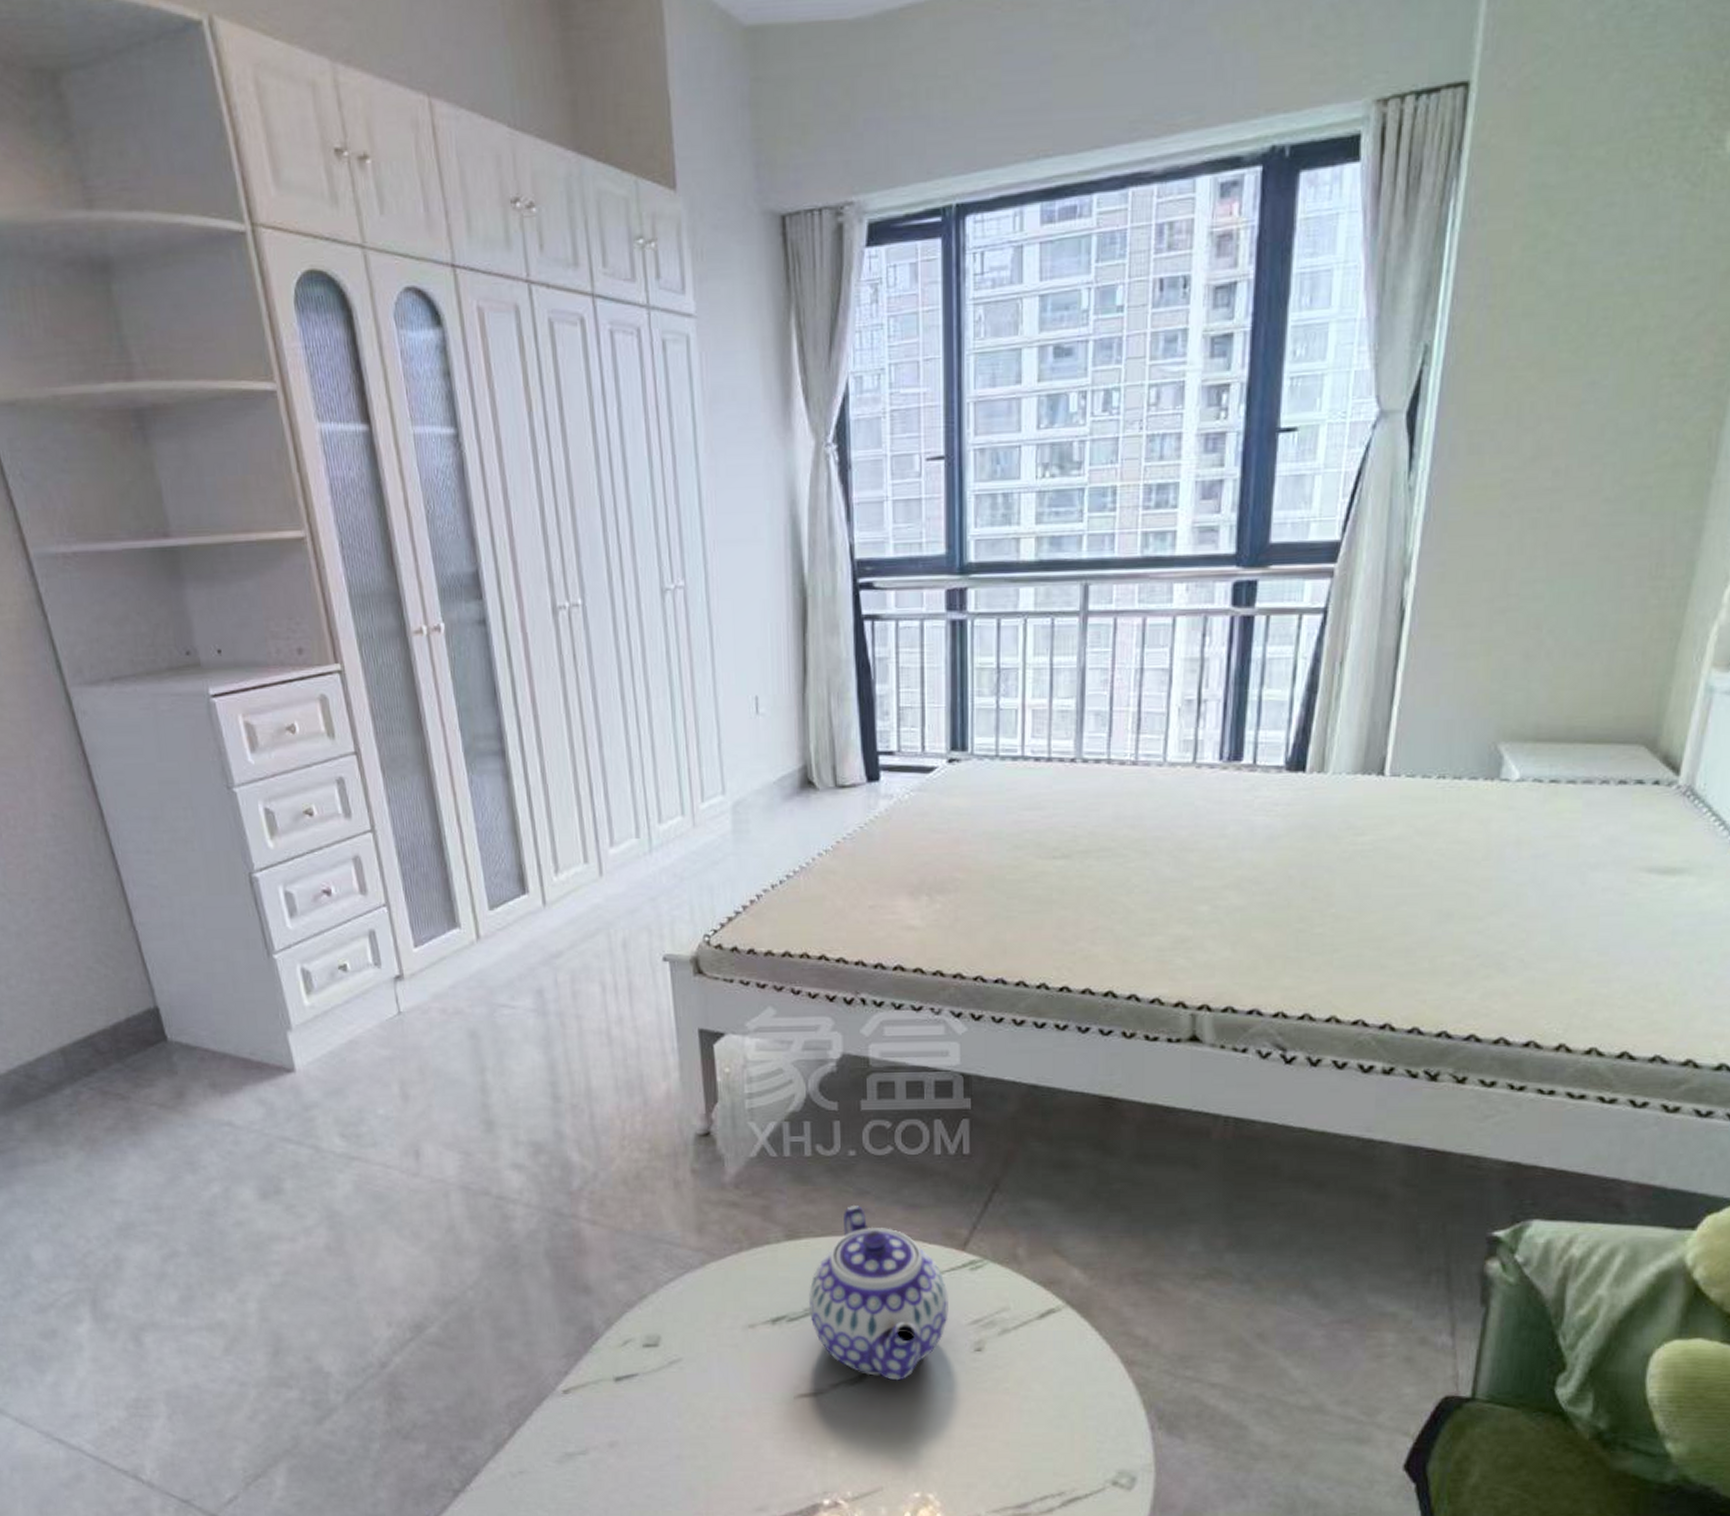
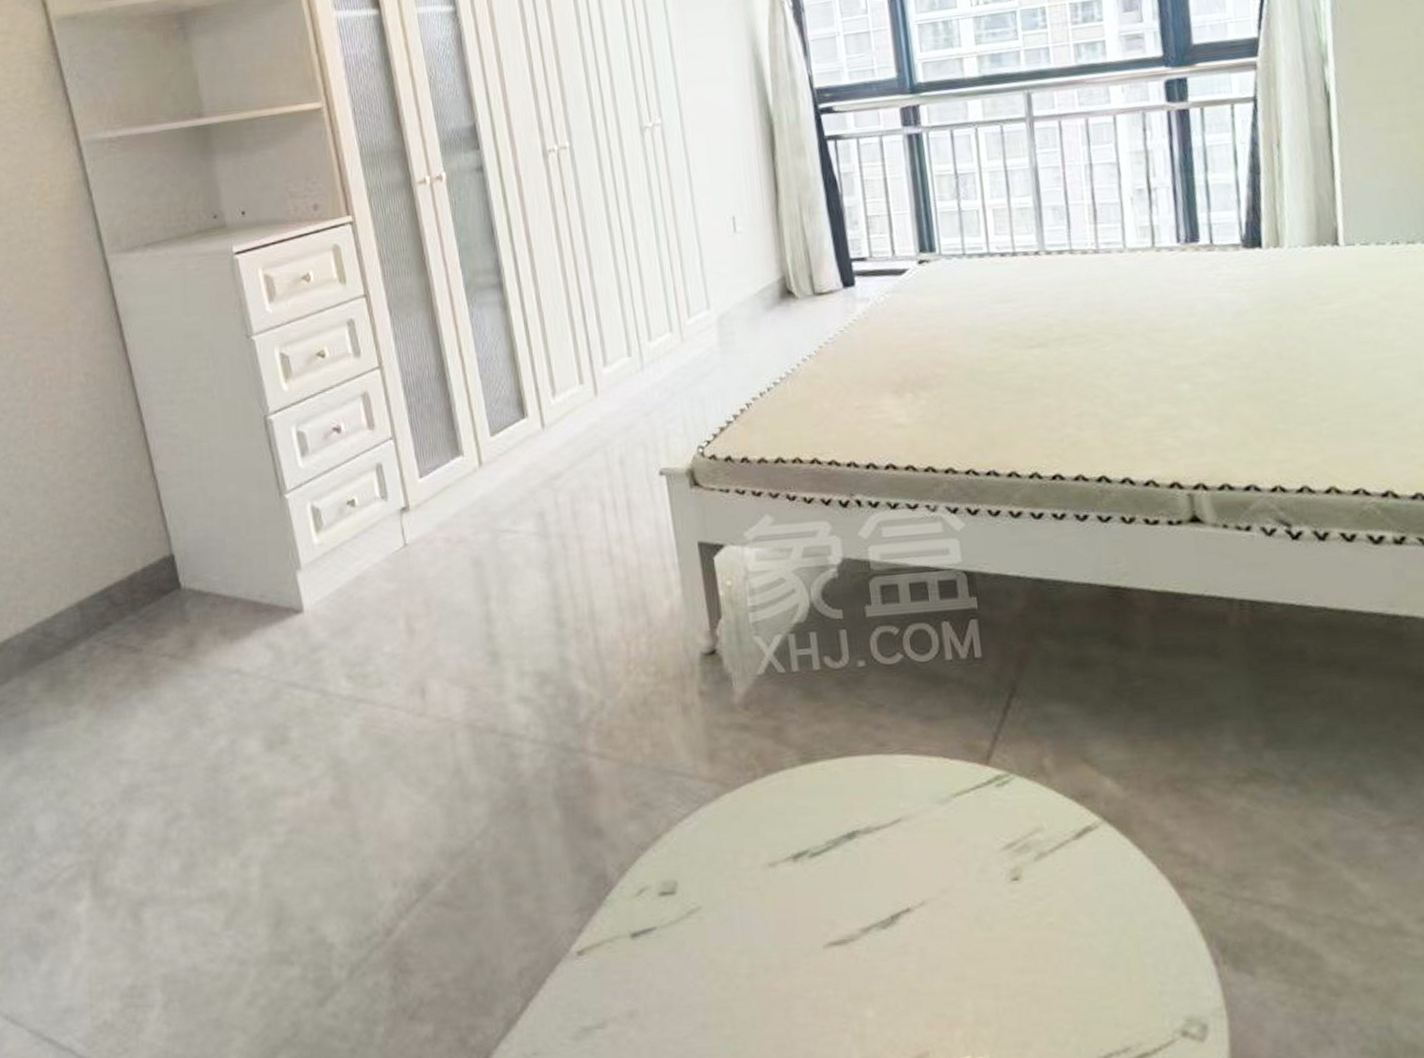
teapot: present [808,1204,948,1381] -> none [829,720,980,921]

